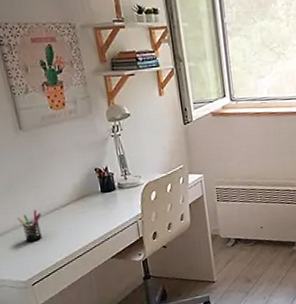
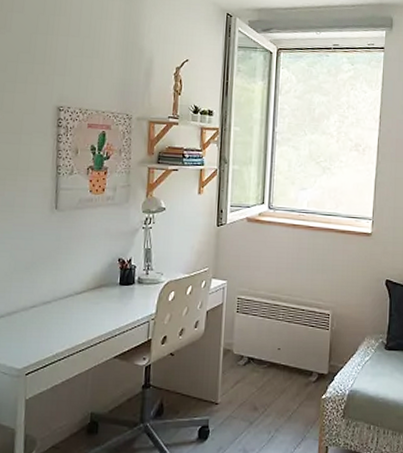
pen holder: present [17,209,43,243] -> none [29,292,54,327]

